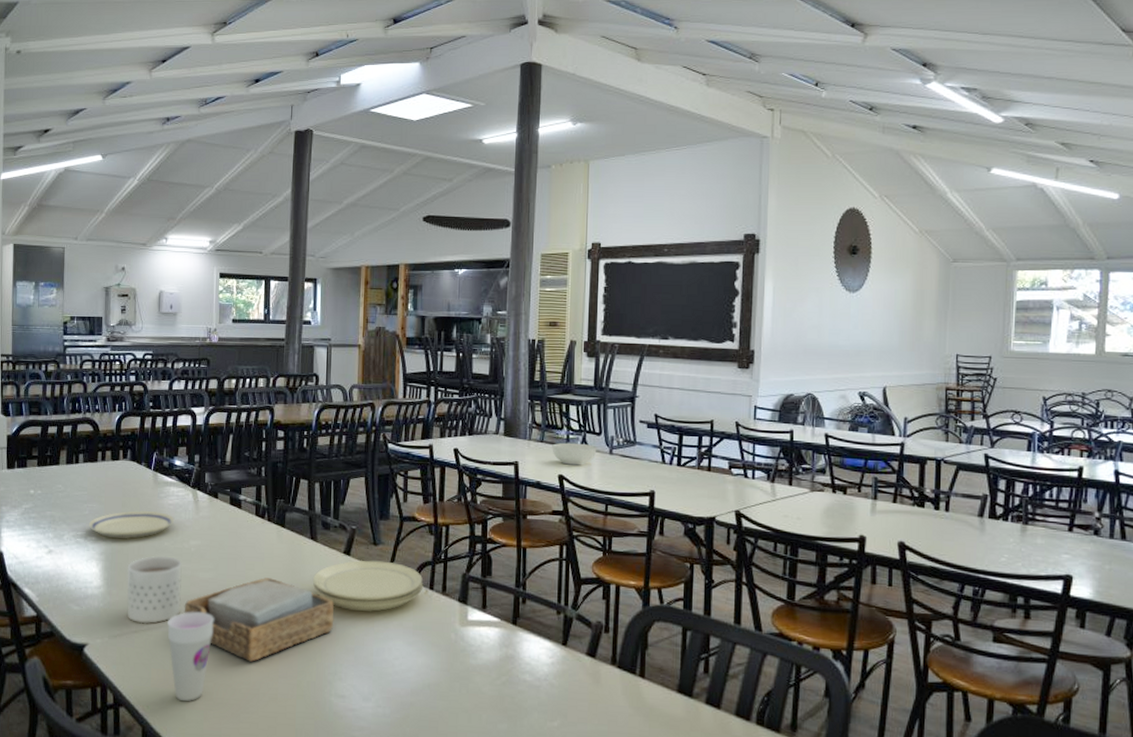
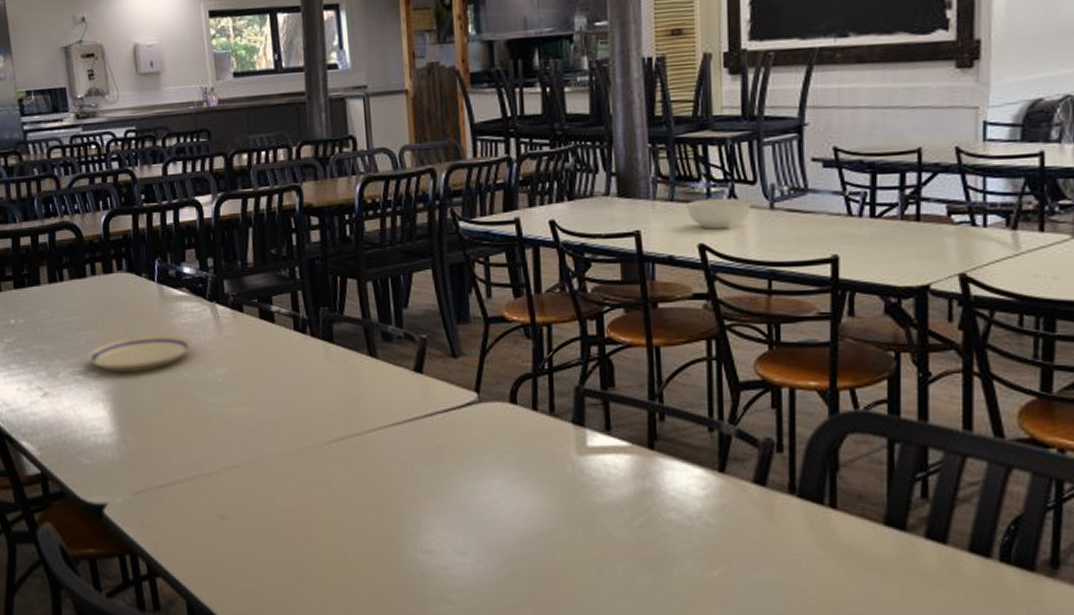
mug: present [126,555,182,624] -> none [141,390,214,476]
cup: present [167,611,214,702] -> none [200,456,259,568]
napkin holder: present [184,578,335,662] -> none [218,409,411,515]
plate: present [313,560,424,612] -> none [378,377,524,443]

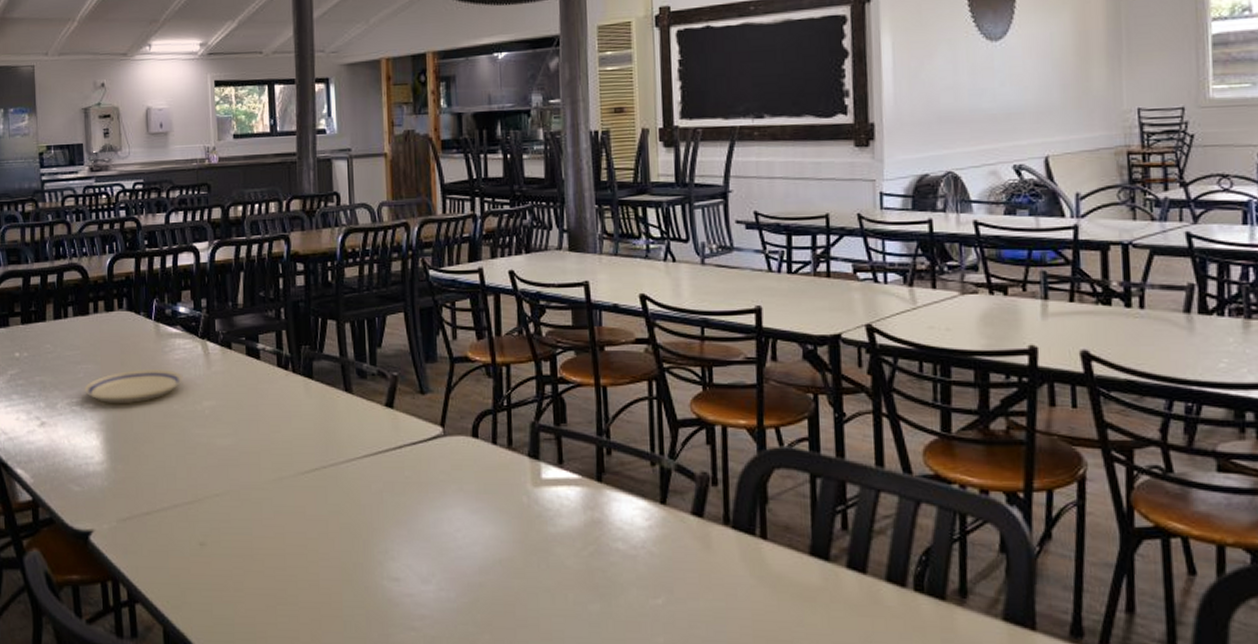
bowl: present [686,197,752,230] -> none [629,253,685,281]

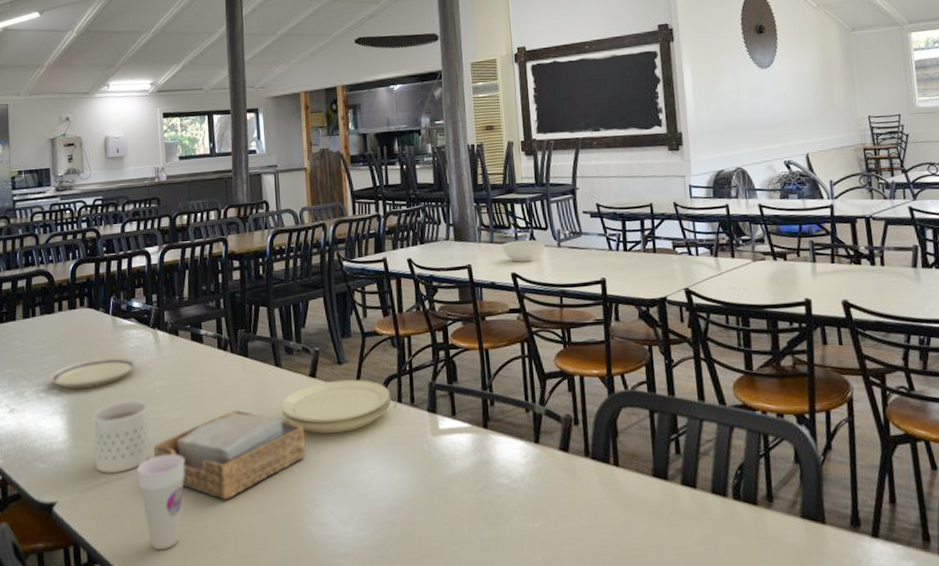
mug: none [132,421,198,504] -> present [92,400,150,474]
cup: none [184,485,238,594] -> present [137,454,185,551]
napkin holder: none [201,441,380,543] -> present [153,410,306,500]
plate: none [351,412,485,474] -> present [281,379,392,434]
bowl: none [629,253,685,281] -> present [502,240,546,263]

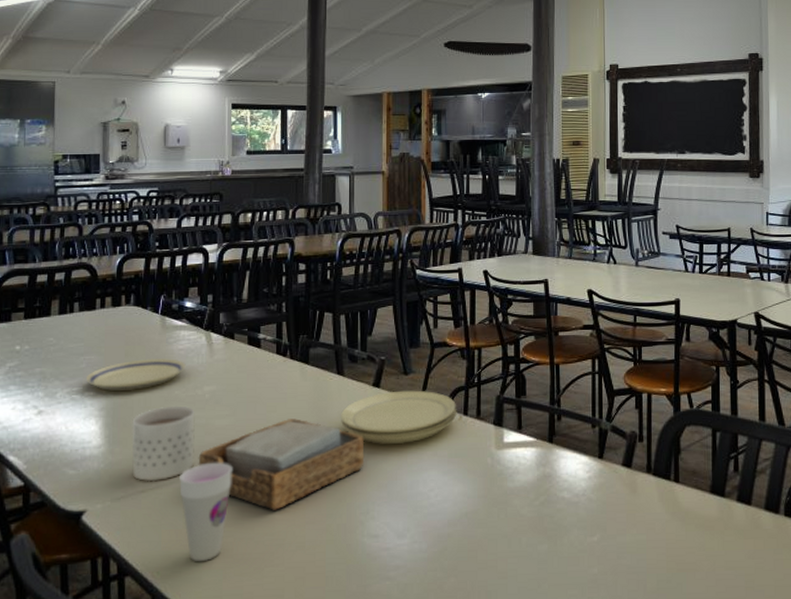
bowl: present [502,240,546,263] -> none [580,257,624,279]

